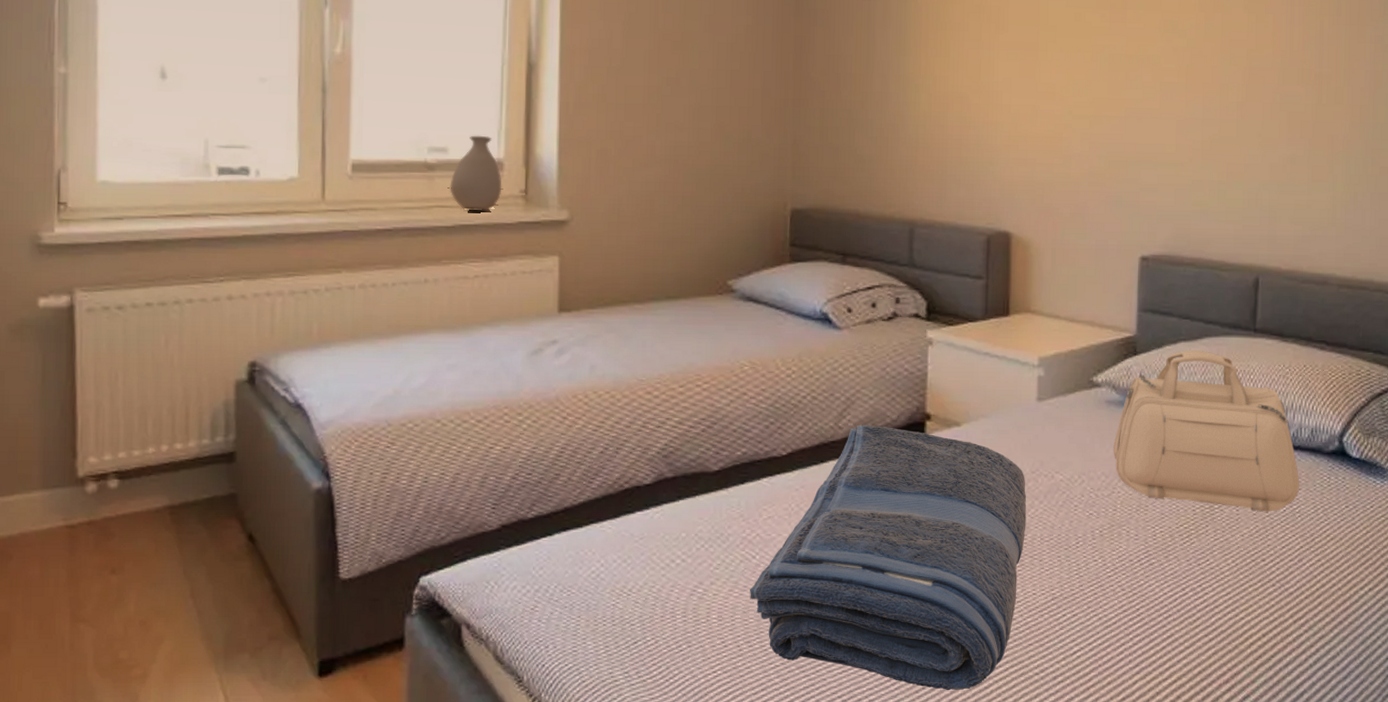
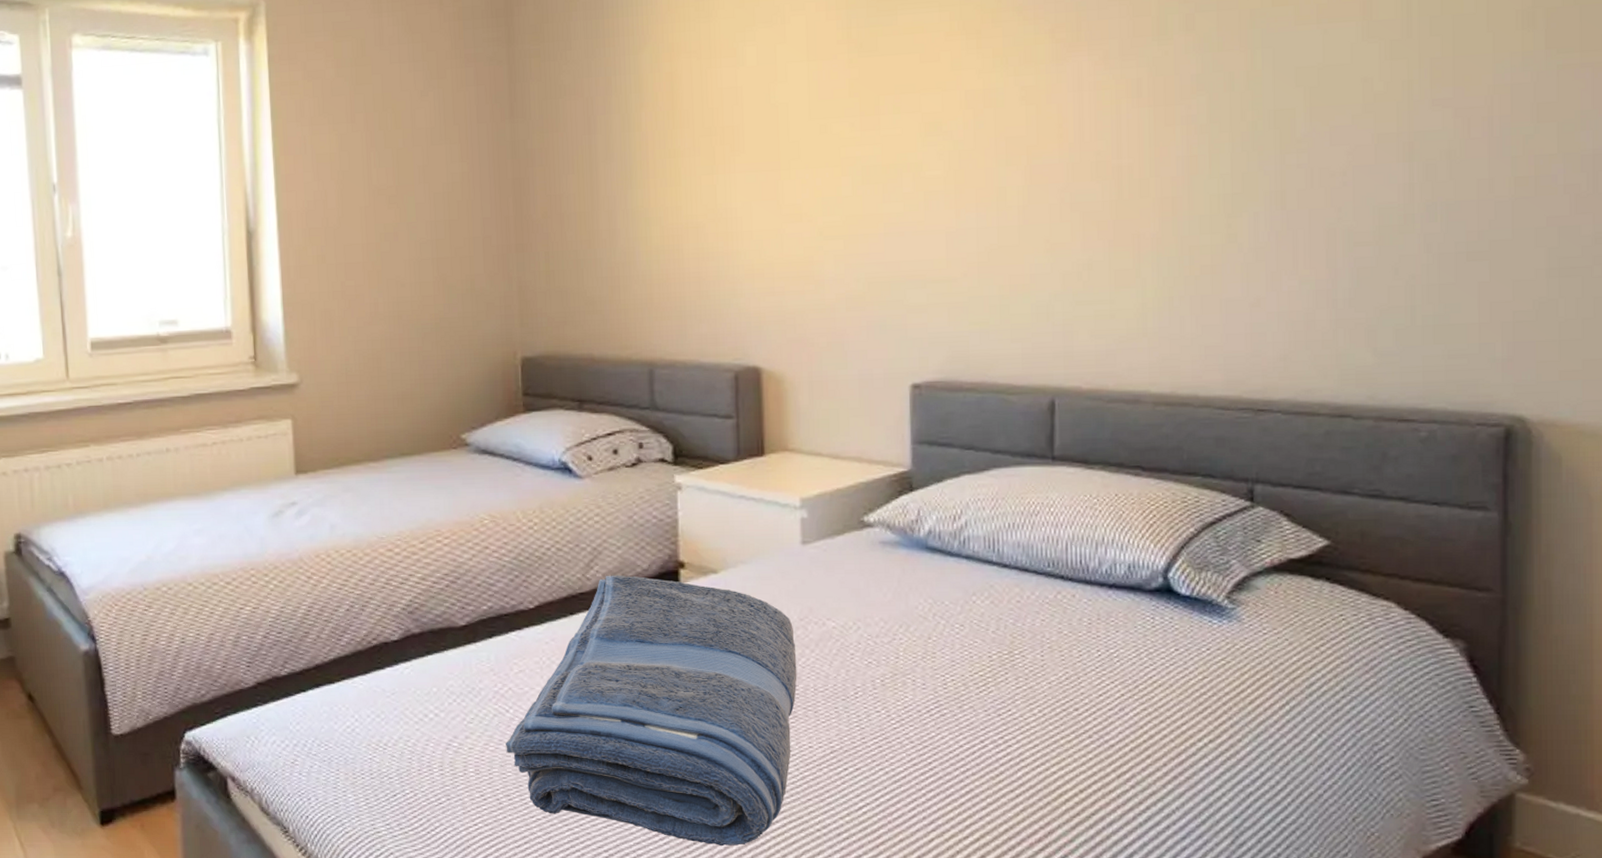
vase: present [450,135,502,212] -> none [182,305,232,381]
handbag: present [1113,351,1300,512] -> none [891,483,1117,657]

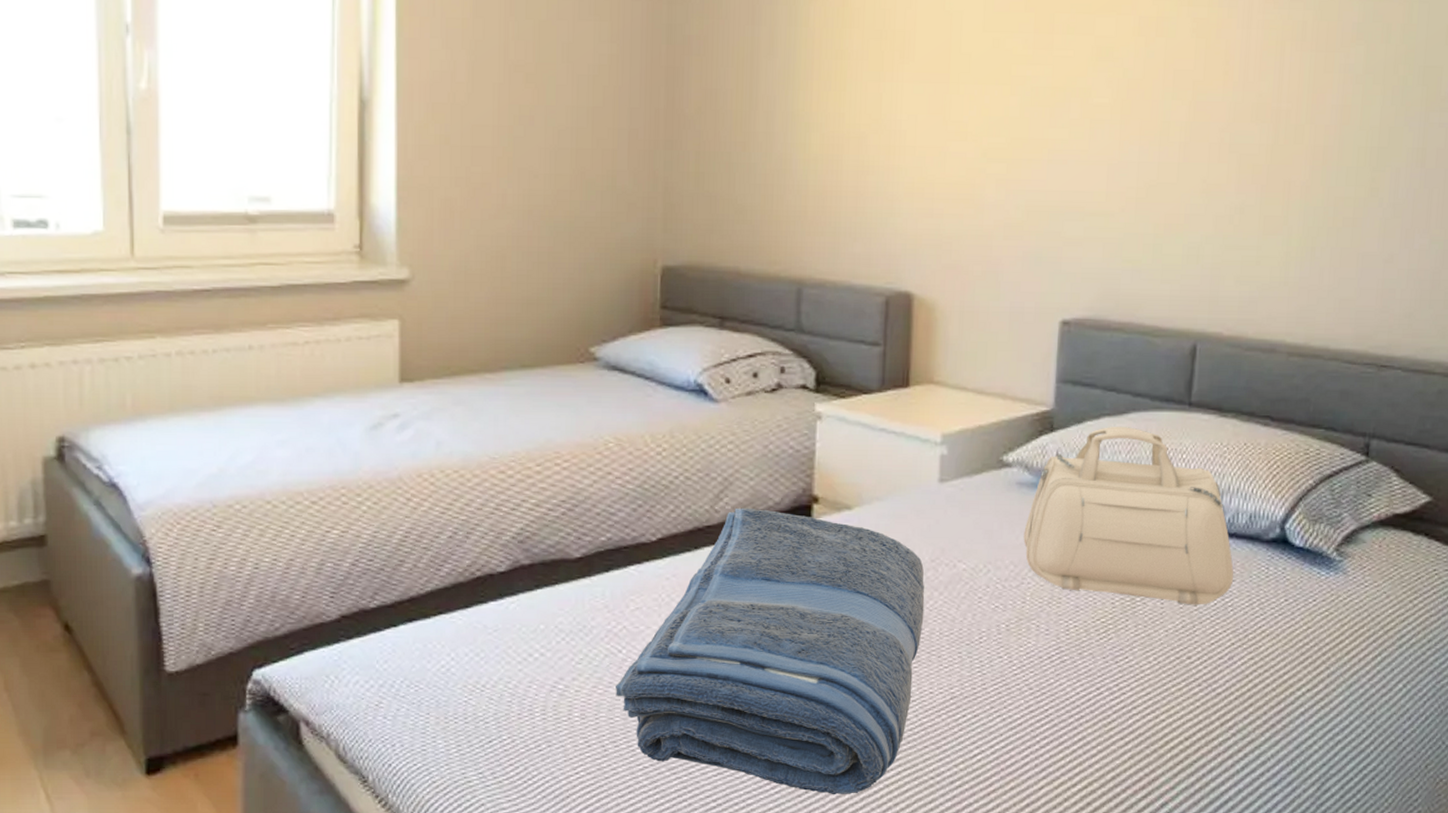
handbag: none [891,483,1117,657] -> present [1023,427,1234,605]

